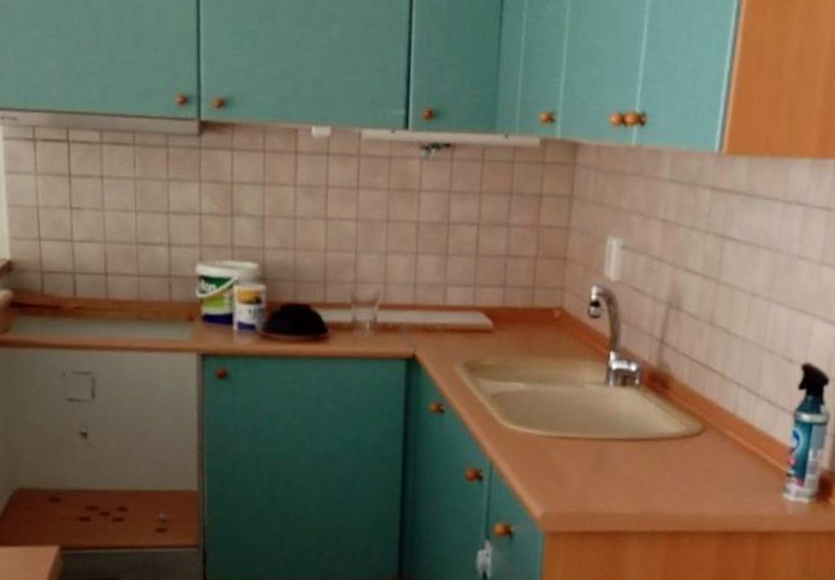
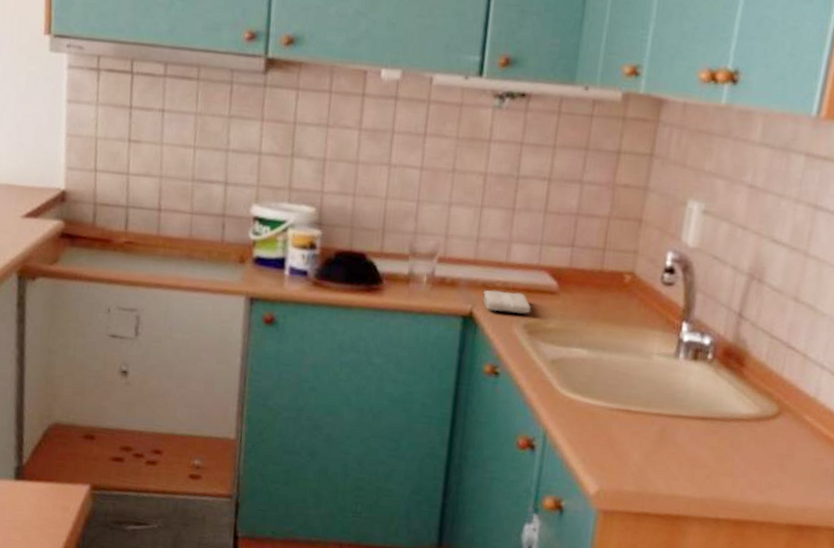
washcloth: none [424,332,470,353] -> present [483,290,532,314]

